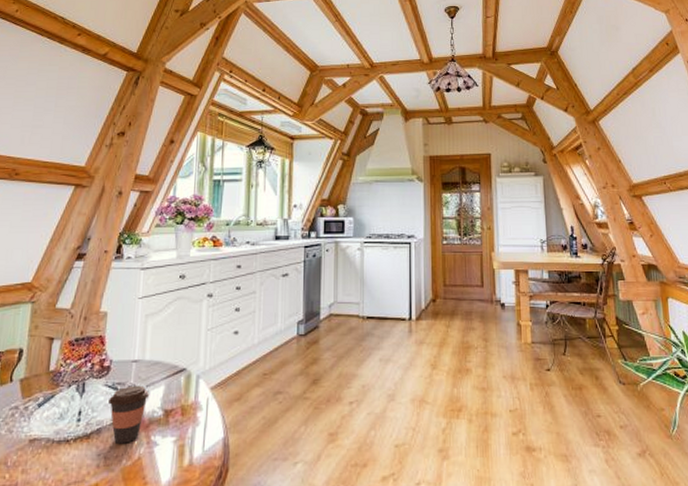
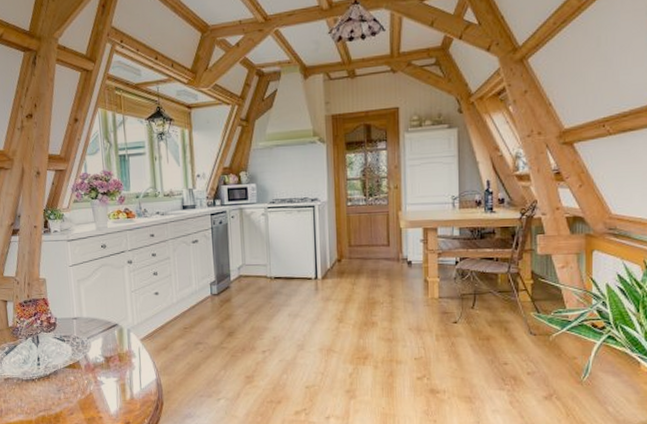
coffee cup: present [109,385,150,444] -> none [59,338,91,382]

